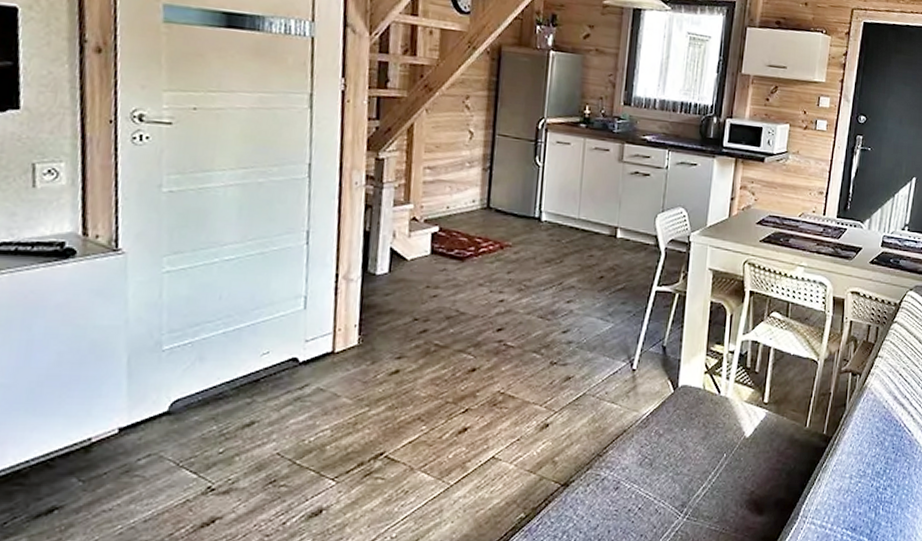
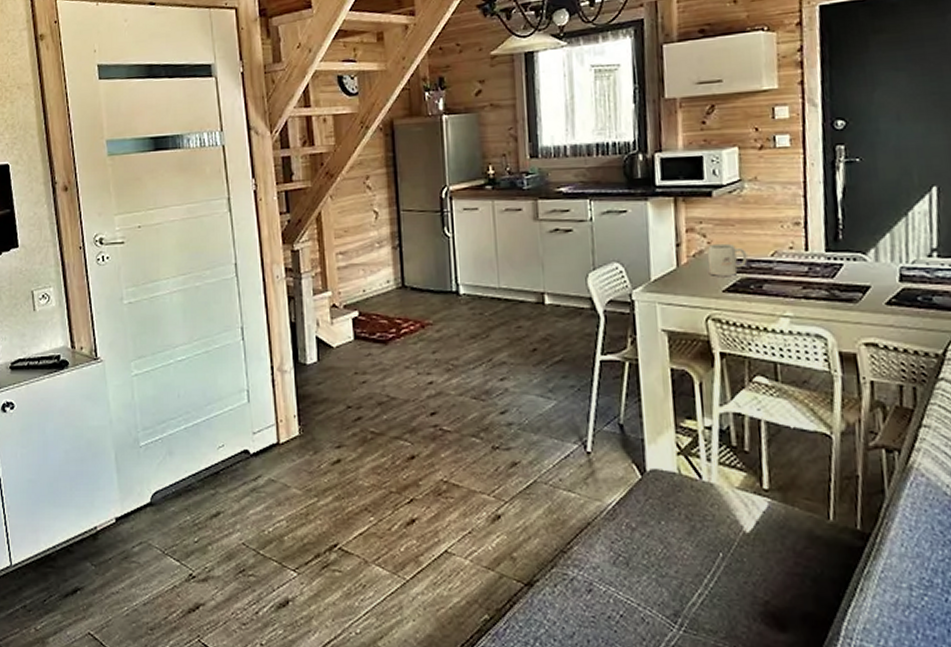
mug: none [752,201,782,229] -> present [707,243,748,276]

